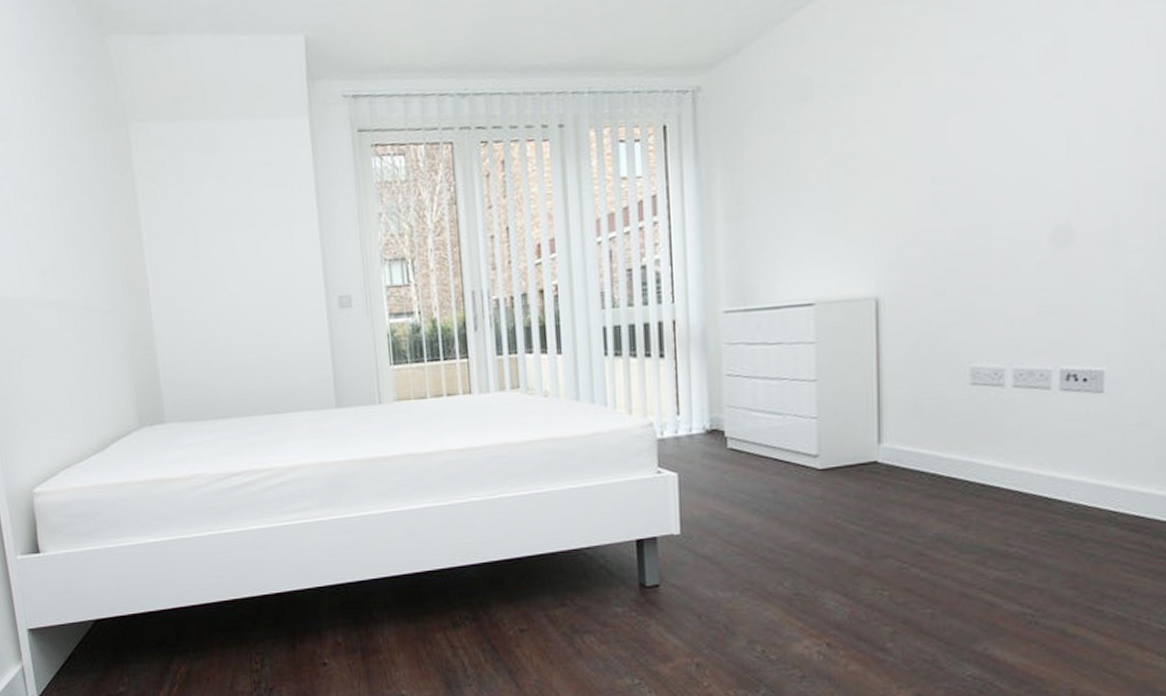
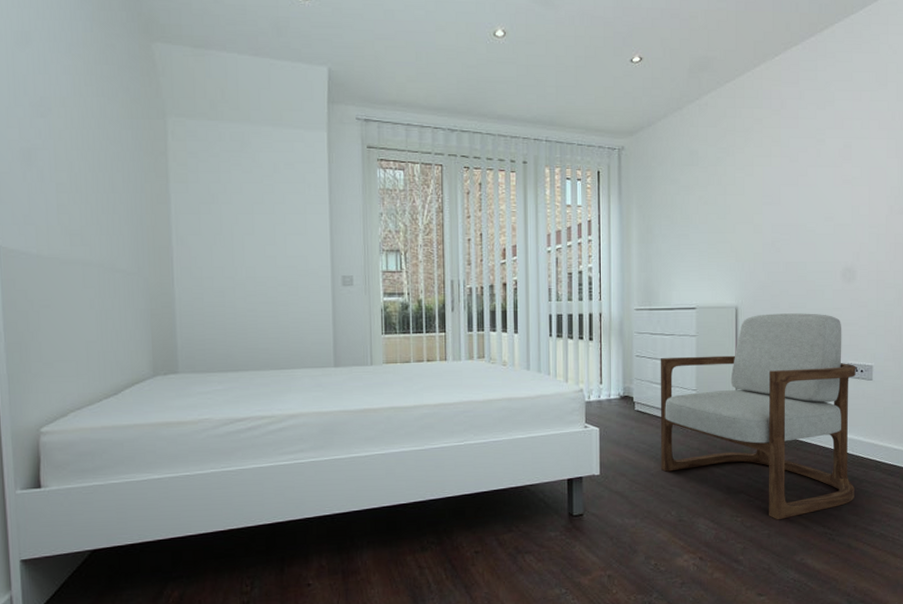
armchair: none [762,299,1075,595] -> present [660,313,856,520]

